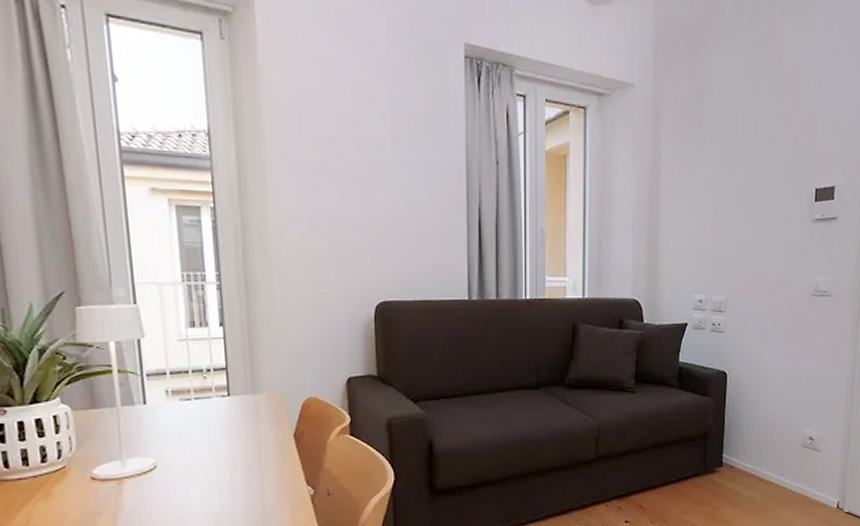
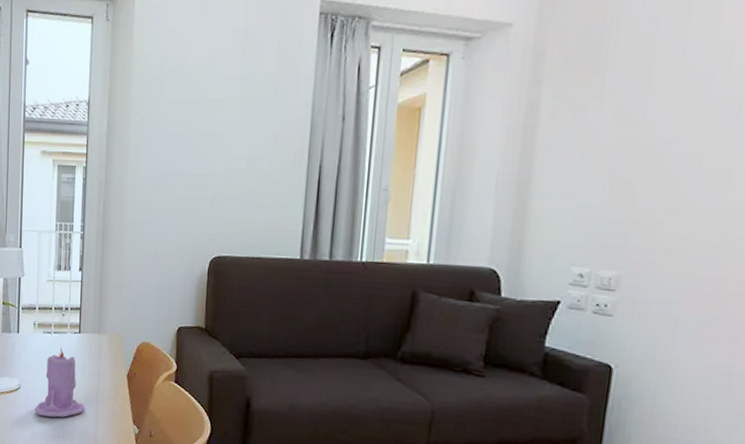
candle: none [180,415,247,494] -> present [35,348,86,418]

